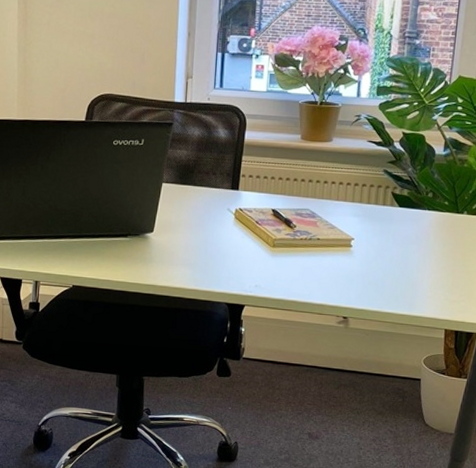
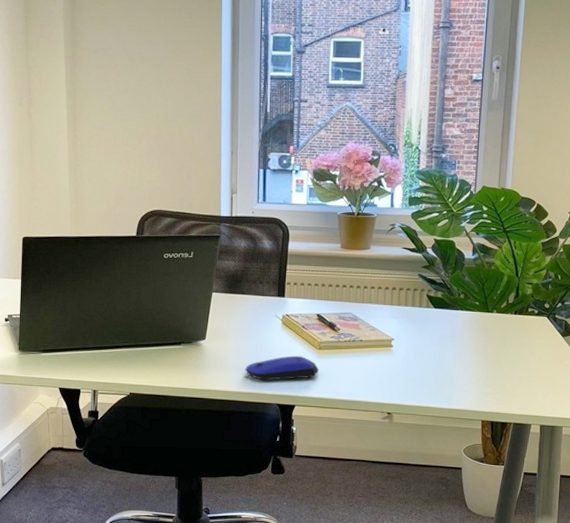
computer mouse: none [193,252,272,278] -> present [245,355,319,380]

